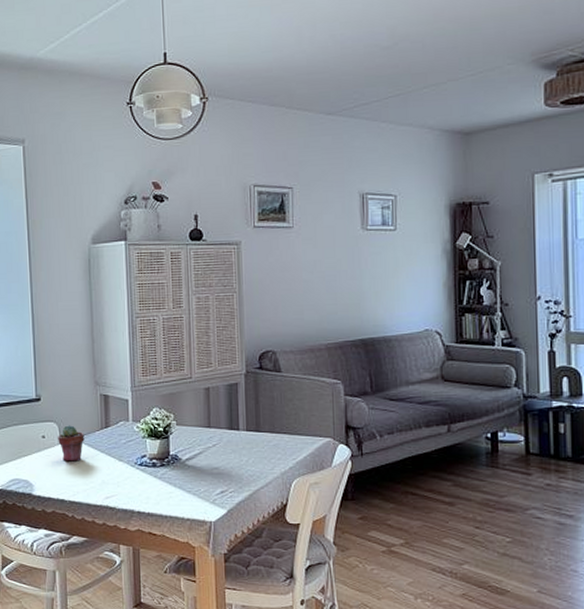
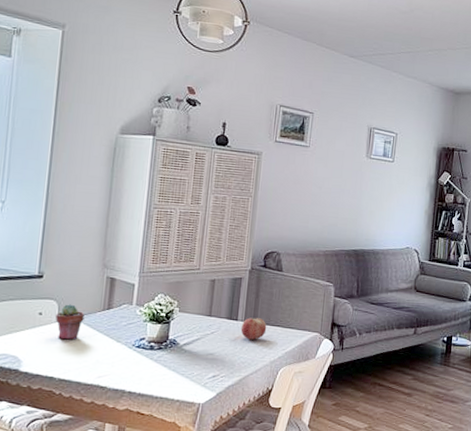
fruit: none [243,426,272,450] -> present [240,317,267,340]

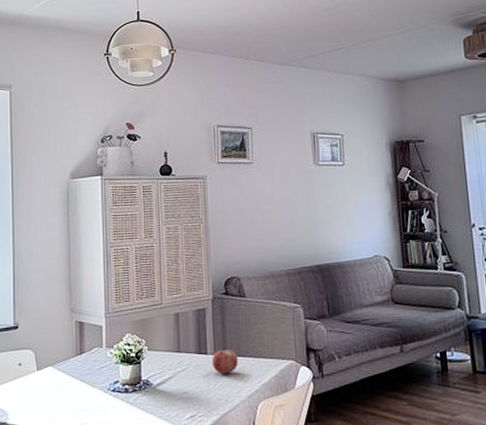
potted succulent: present [55,304,85,340] -> none [34,352,60,389]

